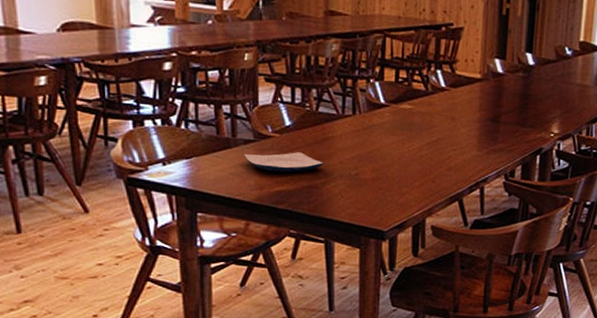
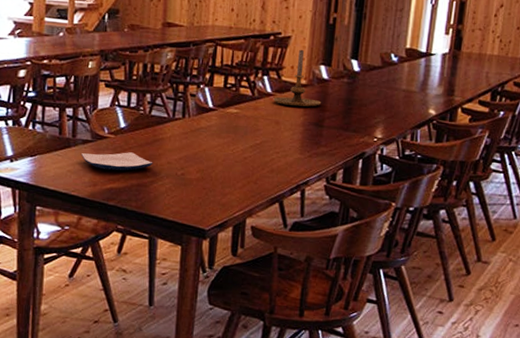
candle holder: none [448,41,498,102] -> present [273,49,322,107]

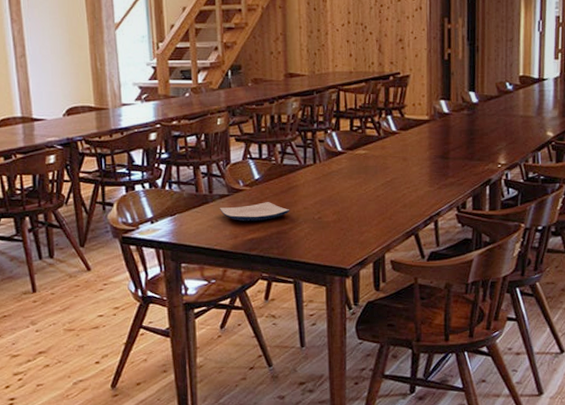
candle holder: present [273,49,322,107] -> none [399,86,445,141]

